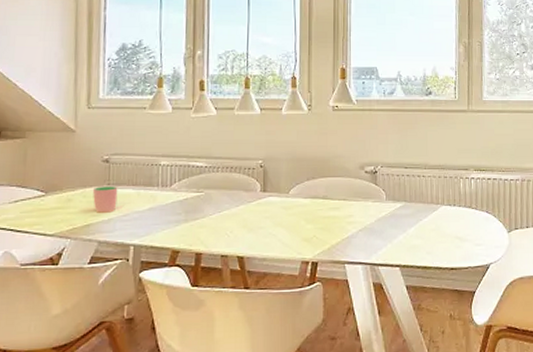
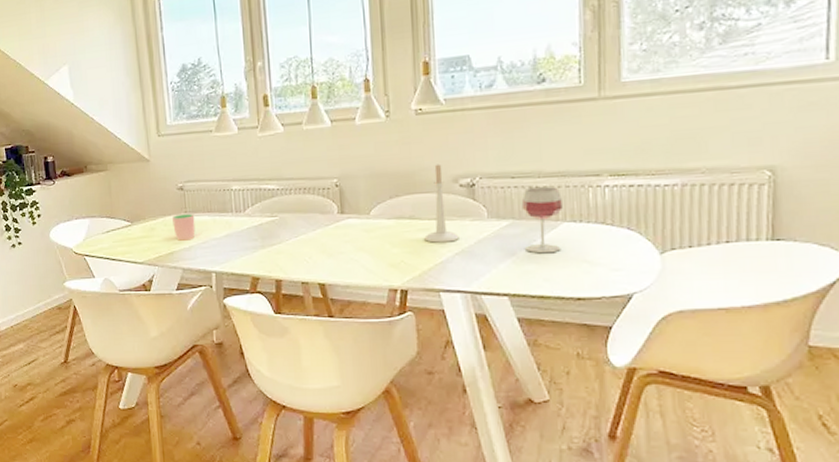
candlestick: none [334,153,363,220] -> present [424,163,459,243]
wineglass: none [412,176,442,231] -> present [521,186,563,254]

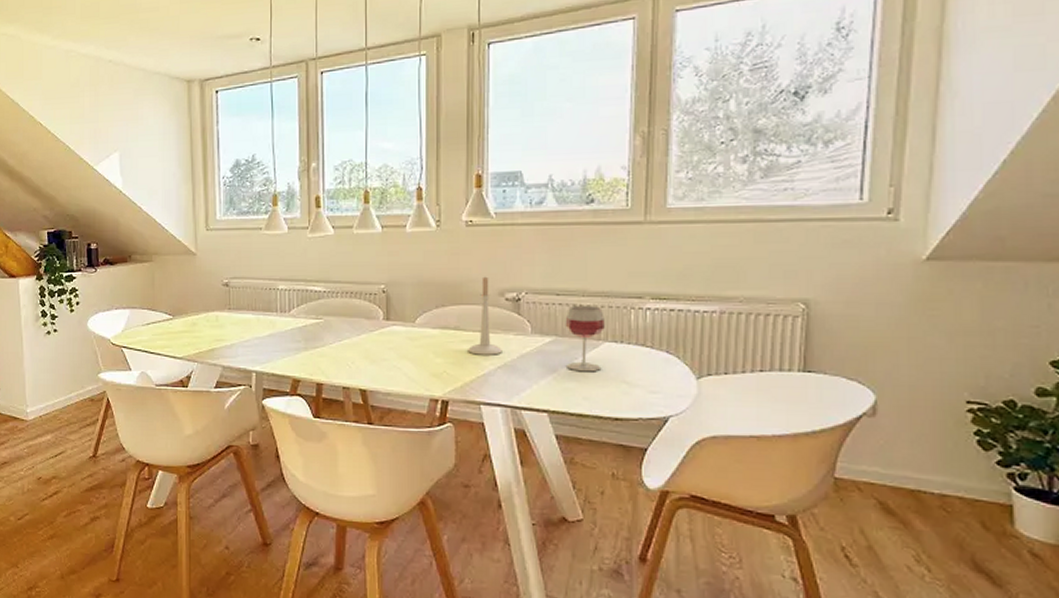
cup: present [172,214,196,242] -> none [216,311,238,339]

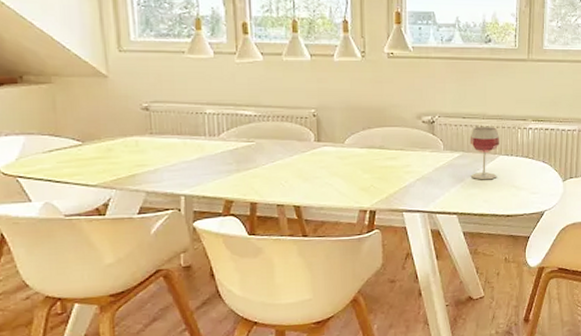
candlestick: present [468,276,502,355] -> none [391,102,420,170]

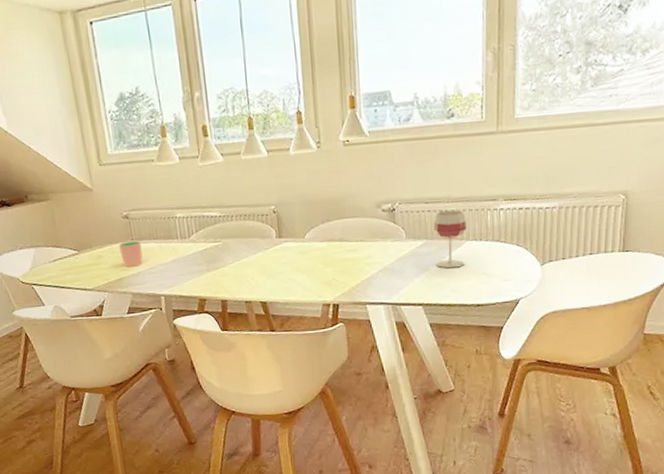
cup: none [135,136,163,164] -> present [119,241,143,268]

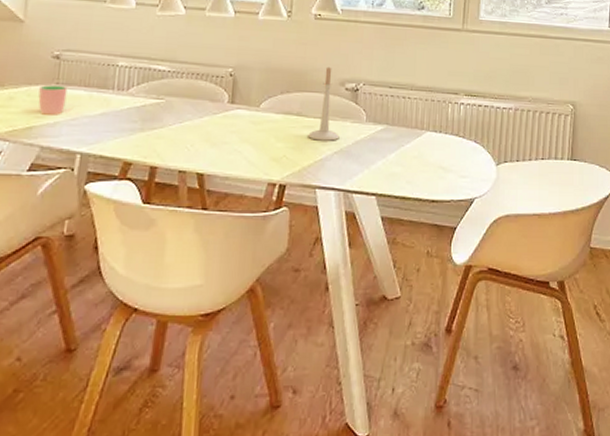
candlestick: none [352,191,382,262] -> present [308,66,340,141]
wineglass: present [433,210,467,269] -> none [395,97,428,158]

